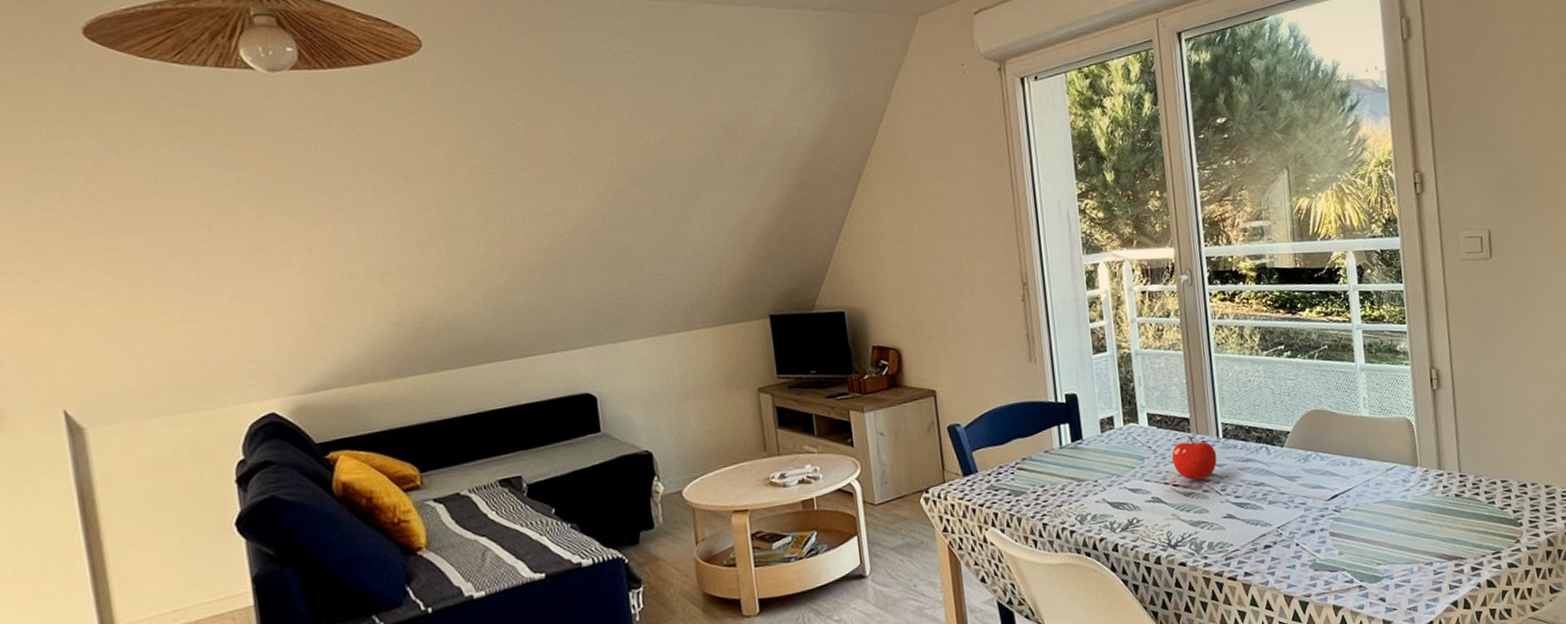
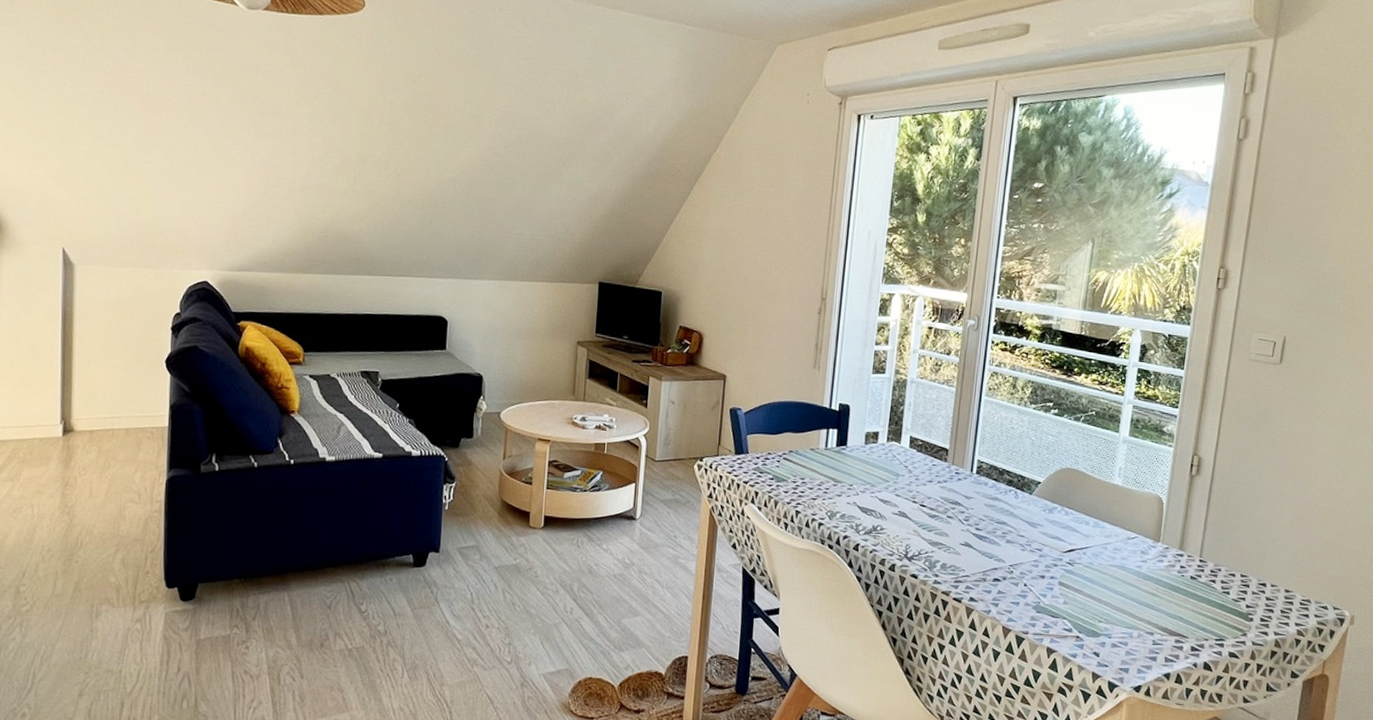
fruit: present [1171,436,1217,481] -> none [924,465,967,507]

